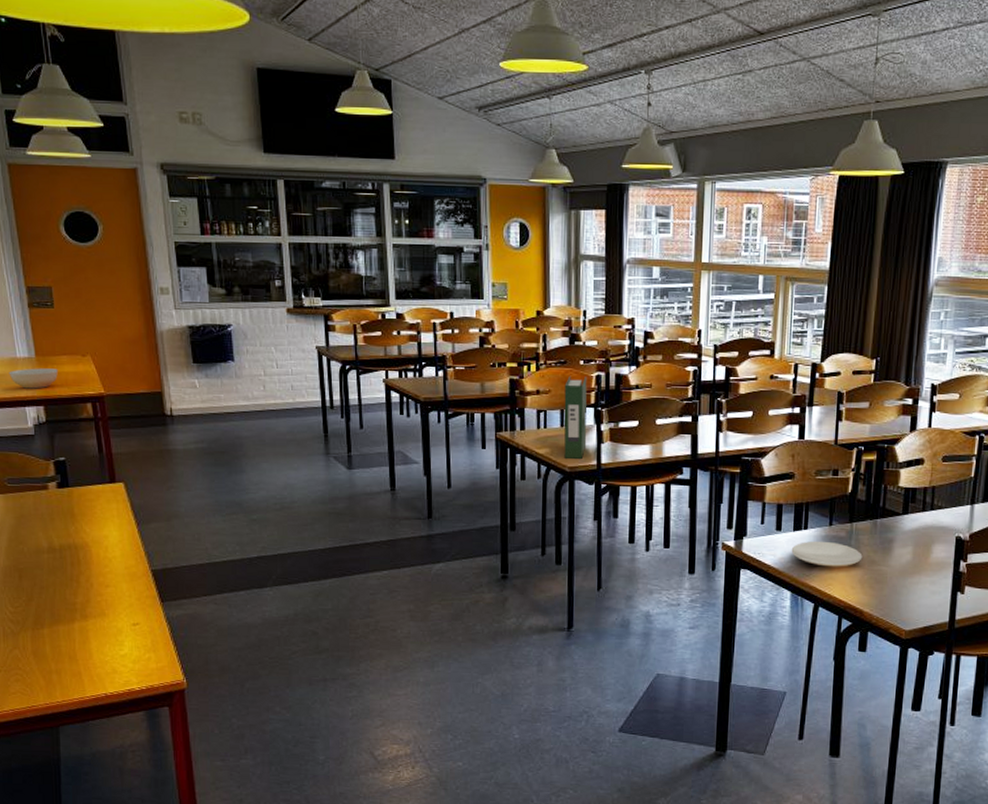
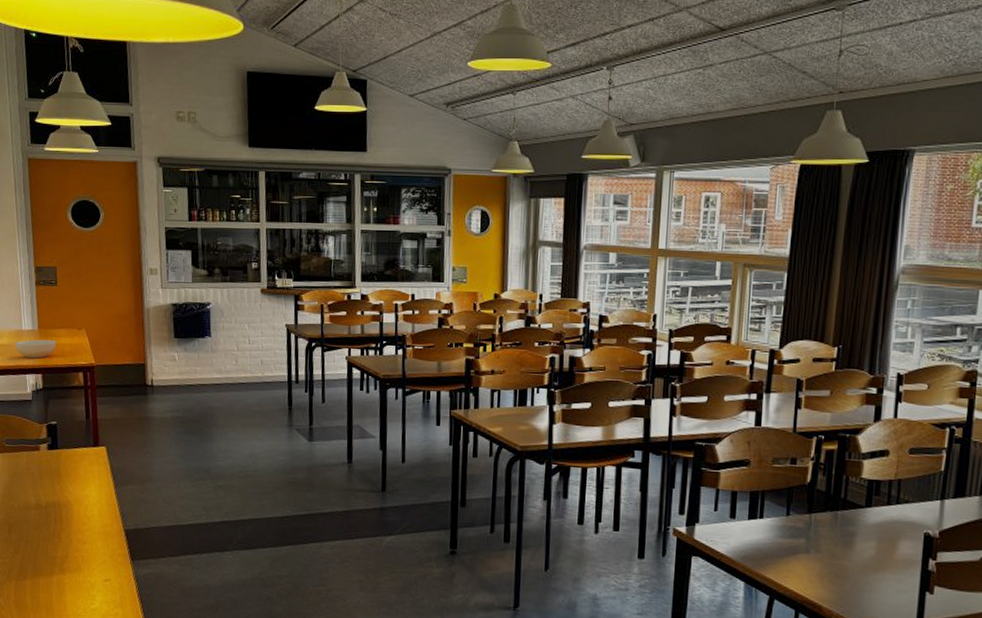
binder: present [564,376,587,459] -> none [516,357,541,439]
plate: present [791,540,863,567] -> none [745,530,822,559]

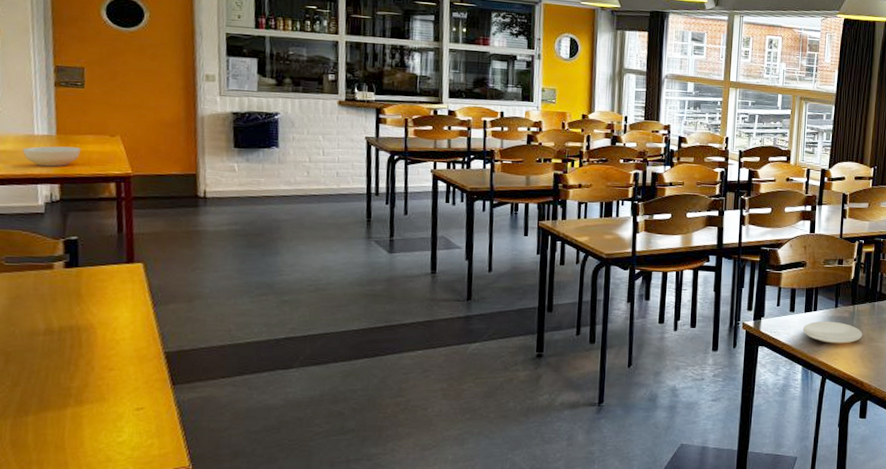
plate: none [745,530,822,559] -> present [802,321,863,344]

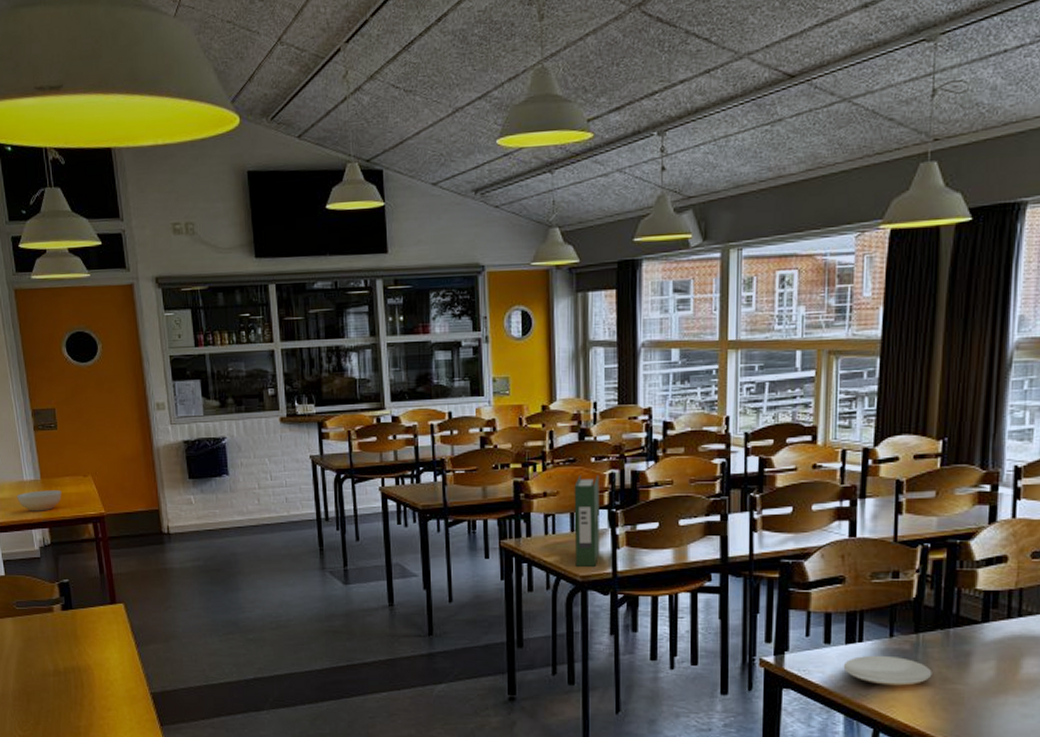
binder: none [602,173,626,247] -> present [574,475,600,567]

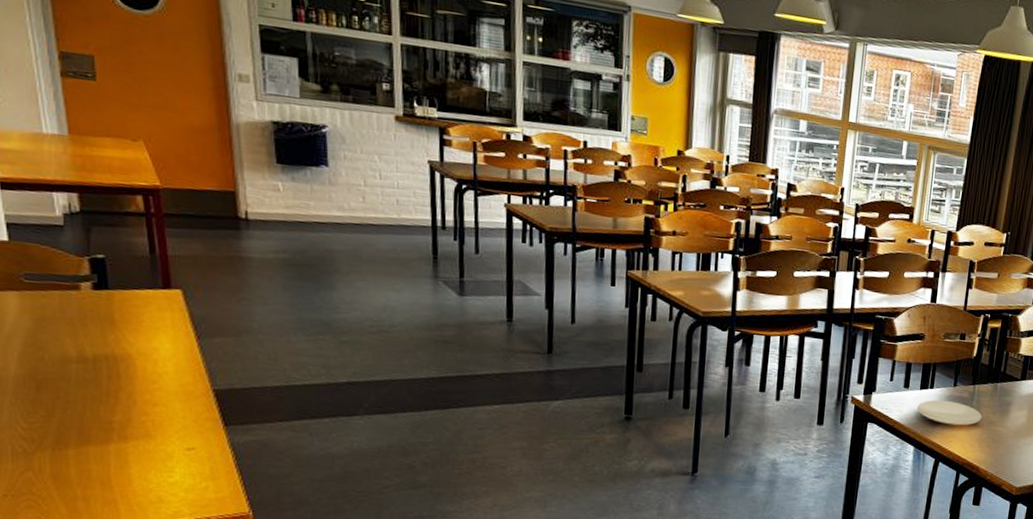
bowl: present [16,490,62,511] -> none [30,147,99,173]
binder: present [574,475,600,567] -> none [698,220,727,304]

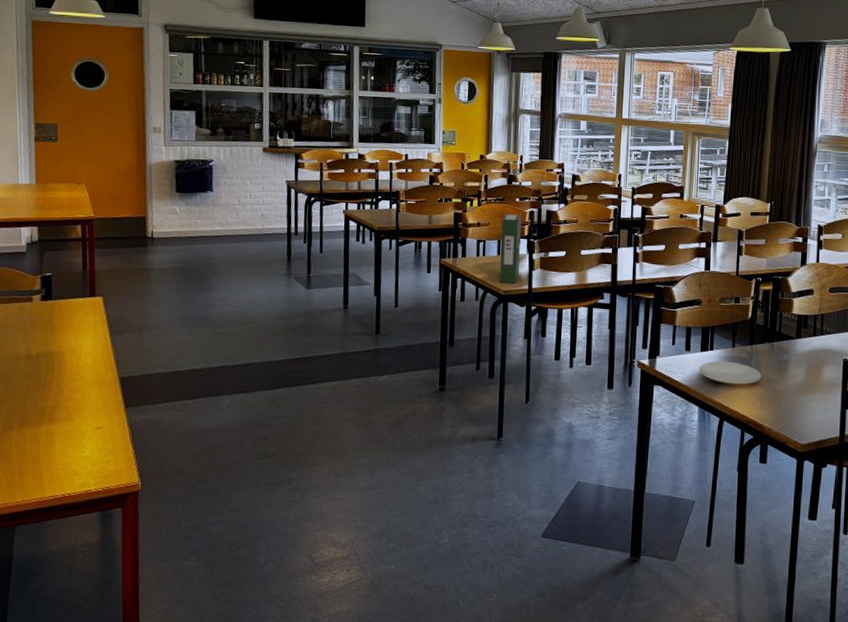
binder: none [698,220,727,304] -> present [499,211,522,284]

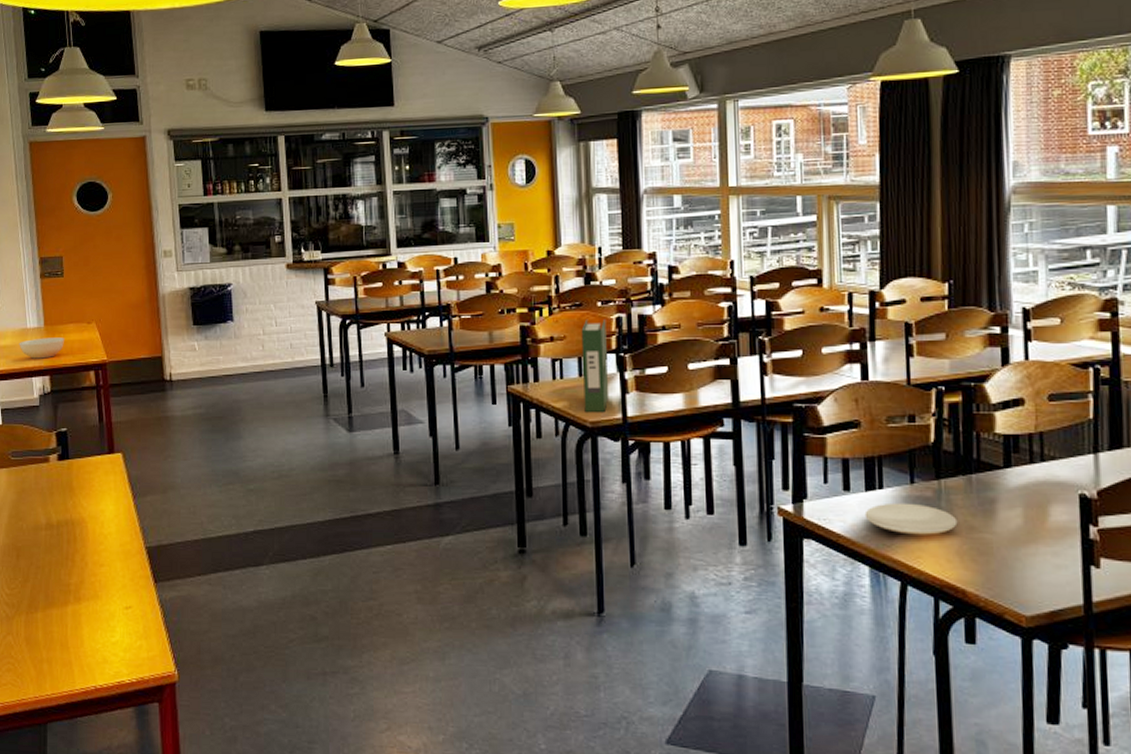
bowl: none [10,193,54,212] -> present [19,337,64,359]

